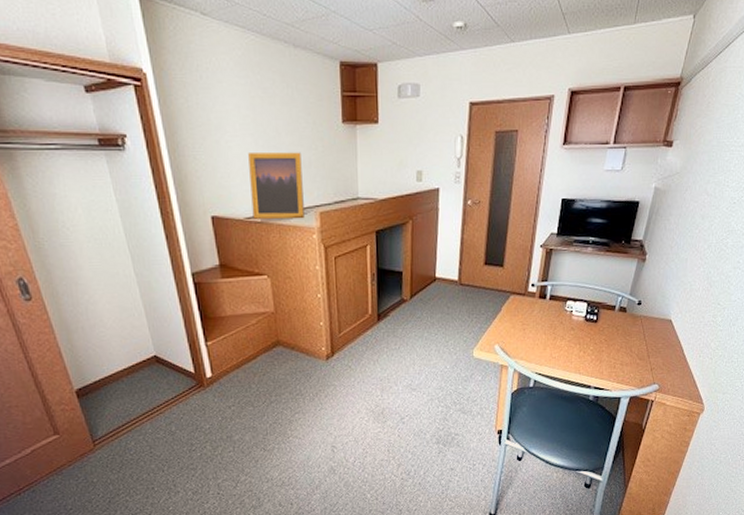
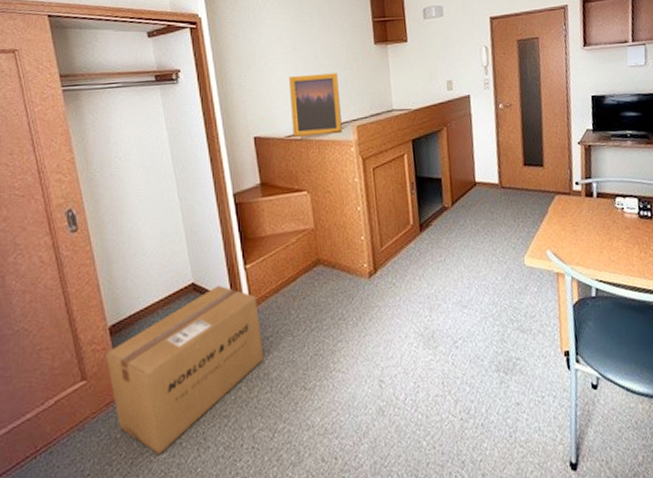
box: none [76,358,227,497] -> present [107,284,264,456]

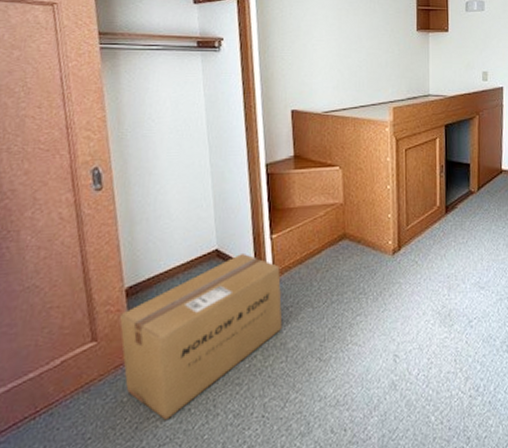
picture frame: present [289,73,342,138] -> none [330,55,379,114]

